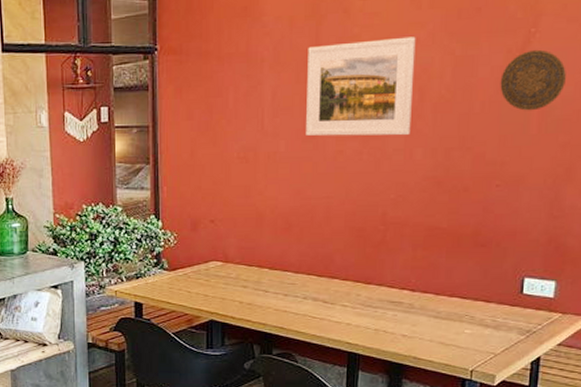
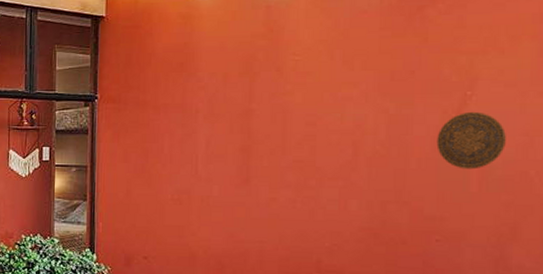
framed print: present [306,36,416,136] -> none [239,95,349,187]

